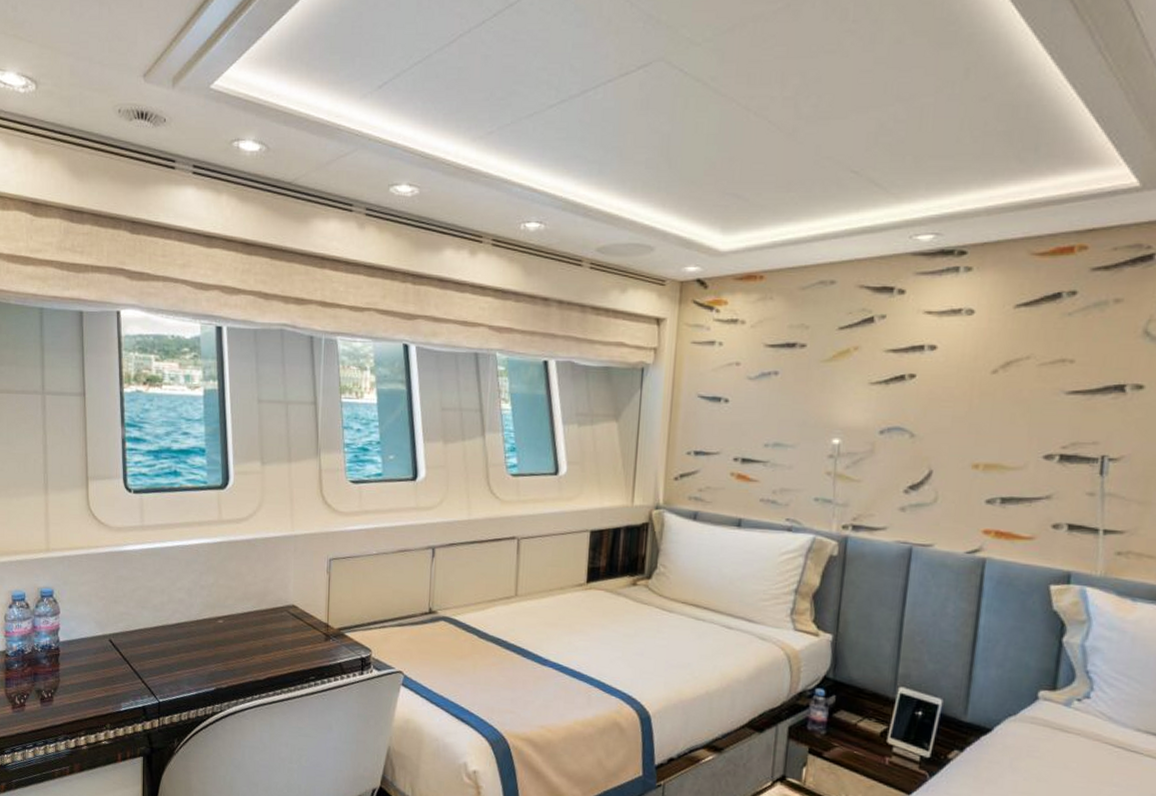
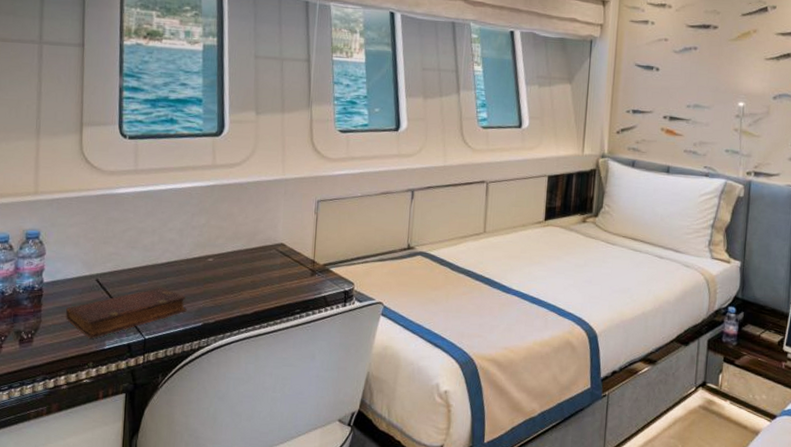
diary: none [82,649,199,700] -> present [66,287,187,339]

